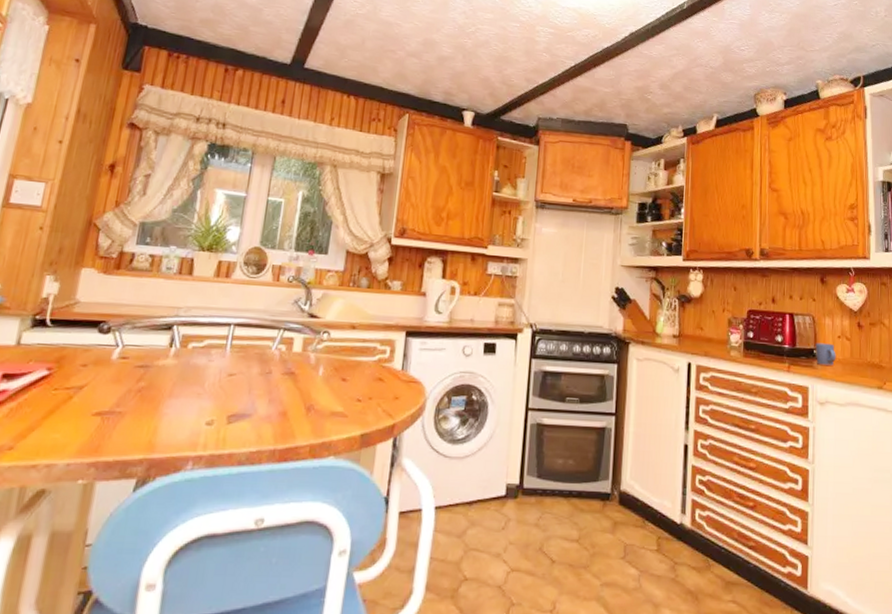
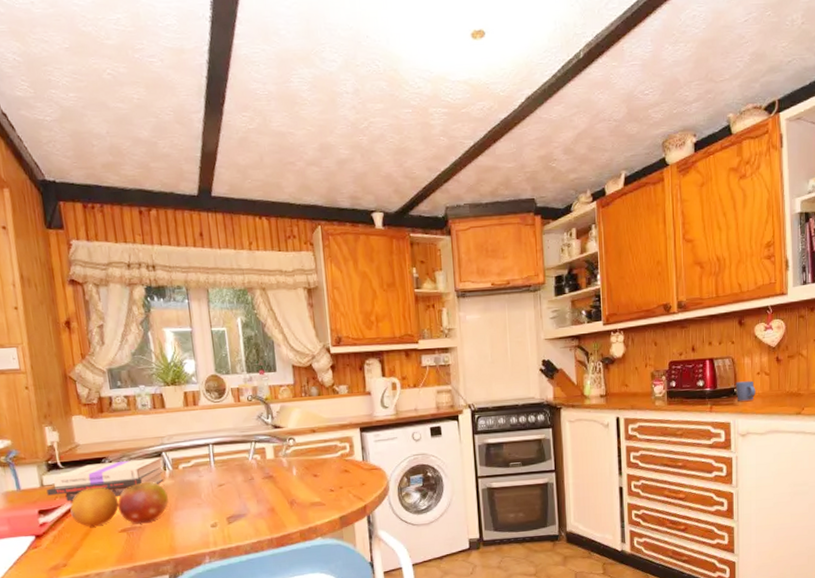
books: none [20,327,172,370] -> present [46,457,163,502]
fruit: none [41,356,104,403] -> present [70,487,119,526]
fruit: none [99,358,165,408] -> present [118,482,169,523]

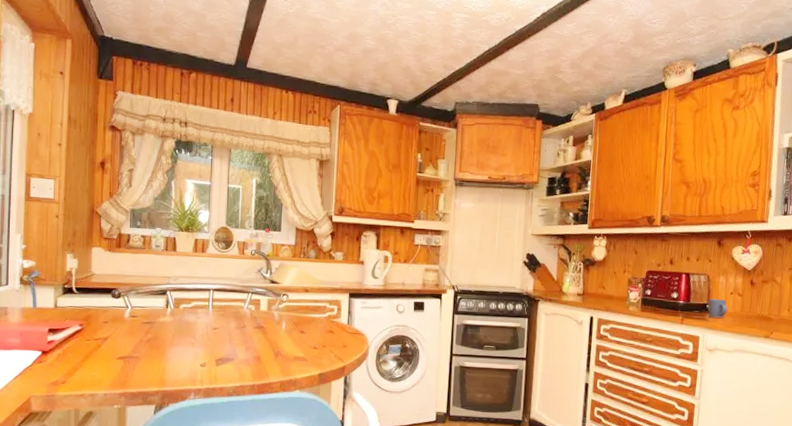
books: present [46,457,163,502] -> none [59,293,166,326]
fruit: present [70,487,119,526] -> none [77,315,121,350]
fruit: present [118,482,169,523] -> none [119,317,166,354]

